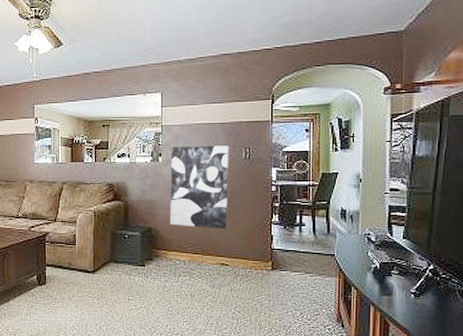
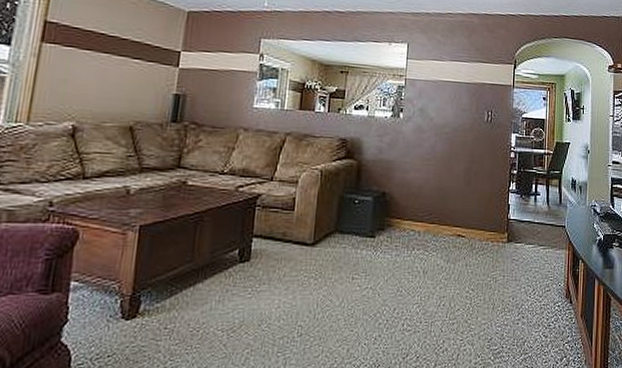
wall art: present [170,145,229,230] -> none [407,102,472,197]

